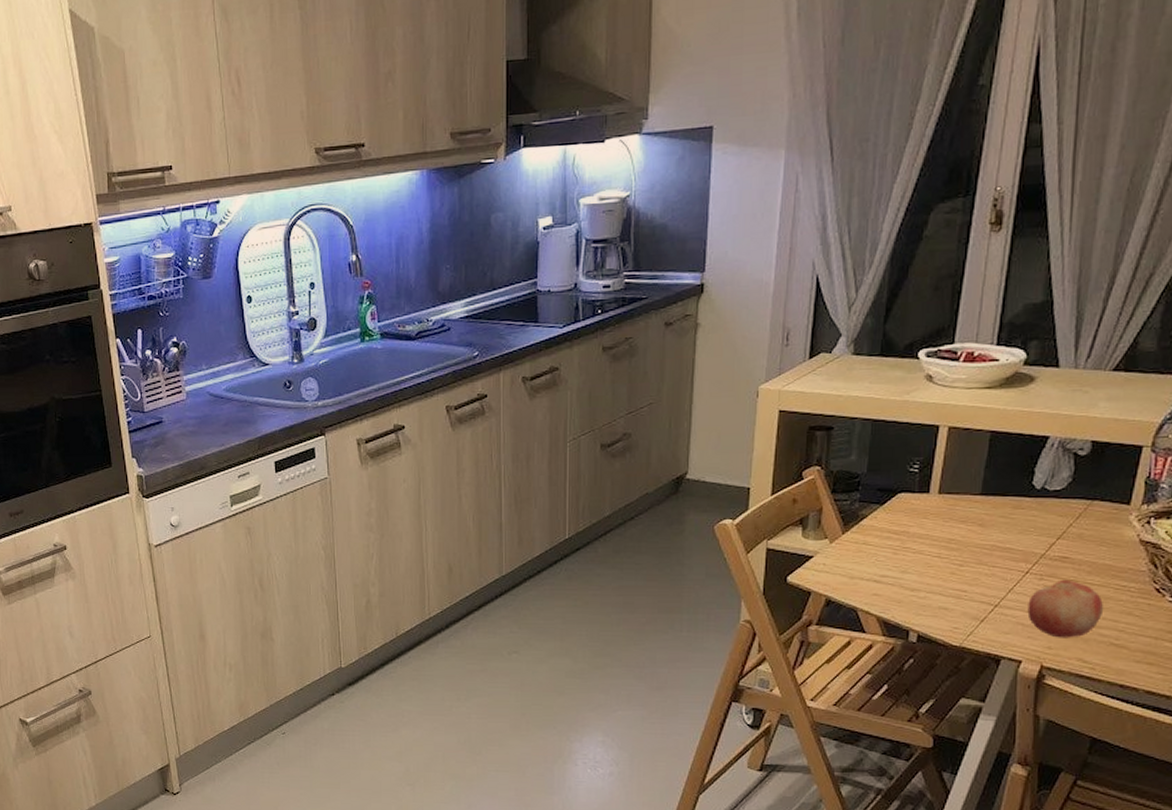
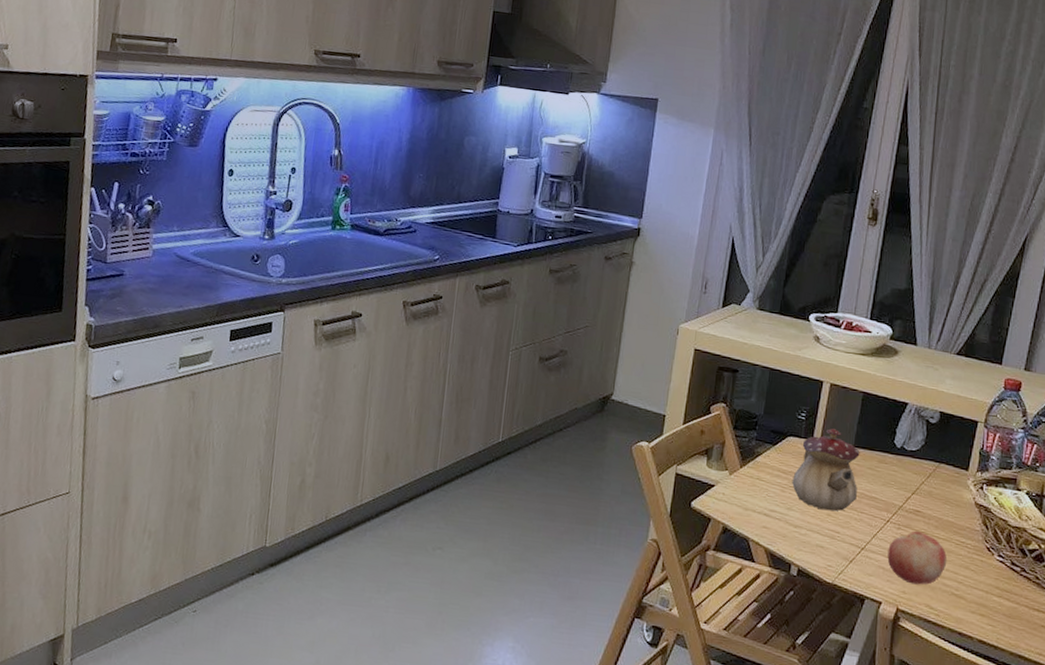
teapot: none [906,478,989,569] -> present [792,428,860,511]

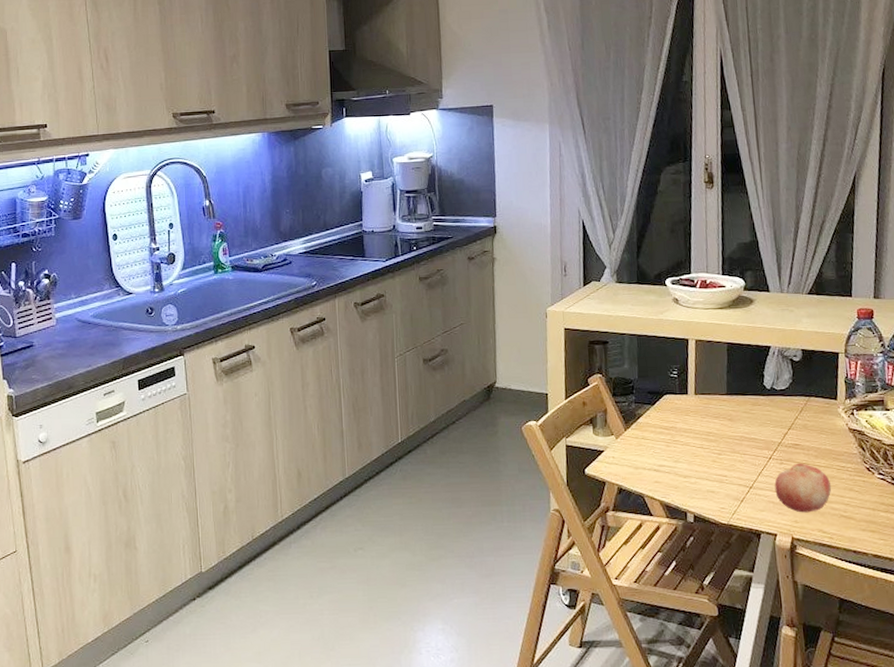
teapot: present [792,428,860,511] -> none [675,381,737,458]

